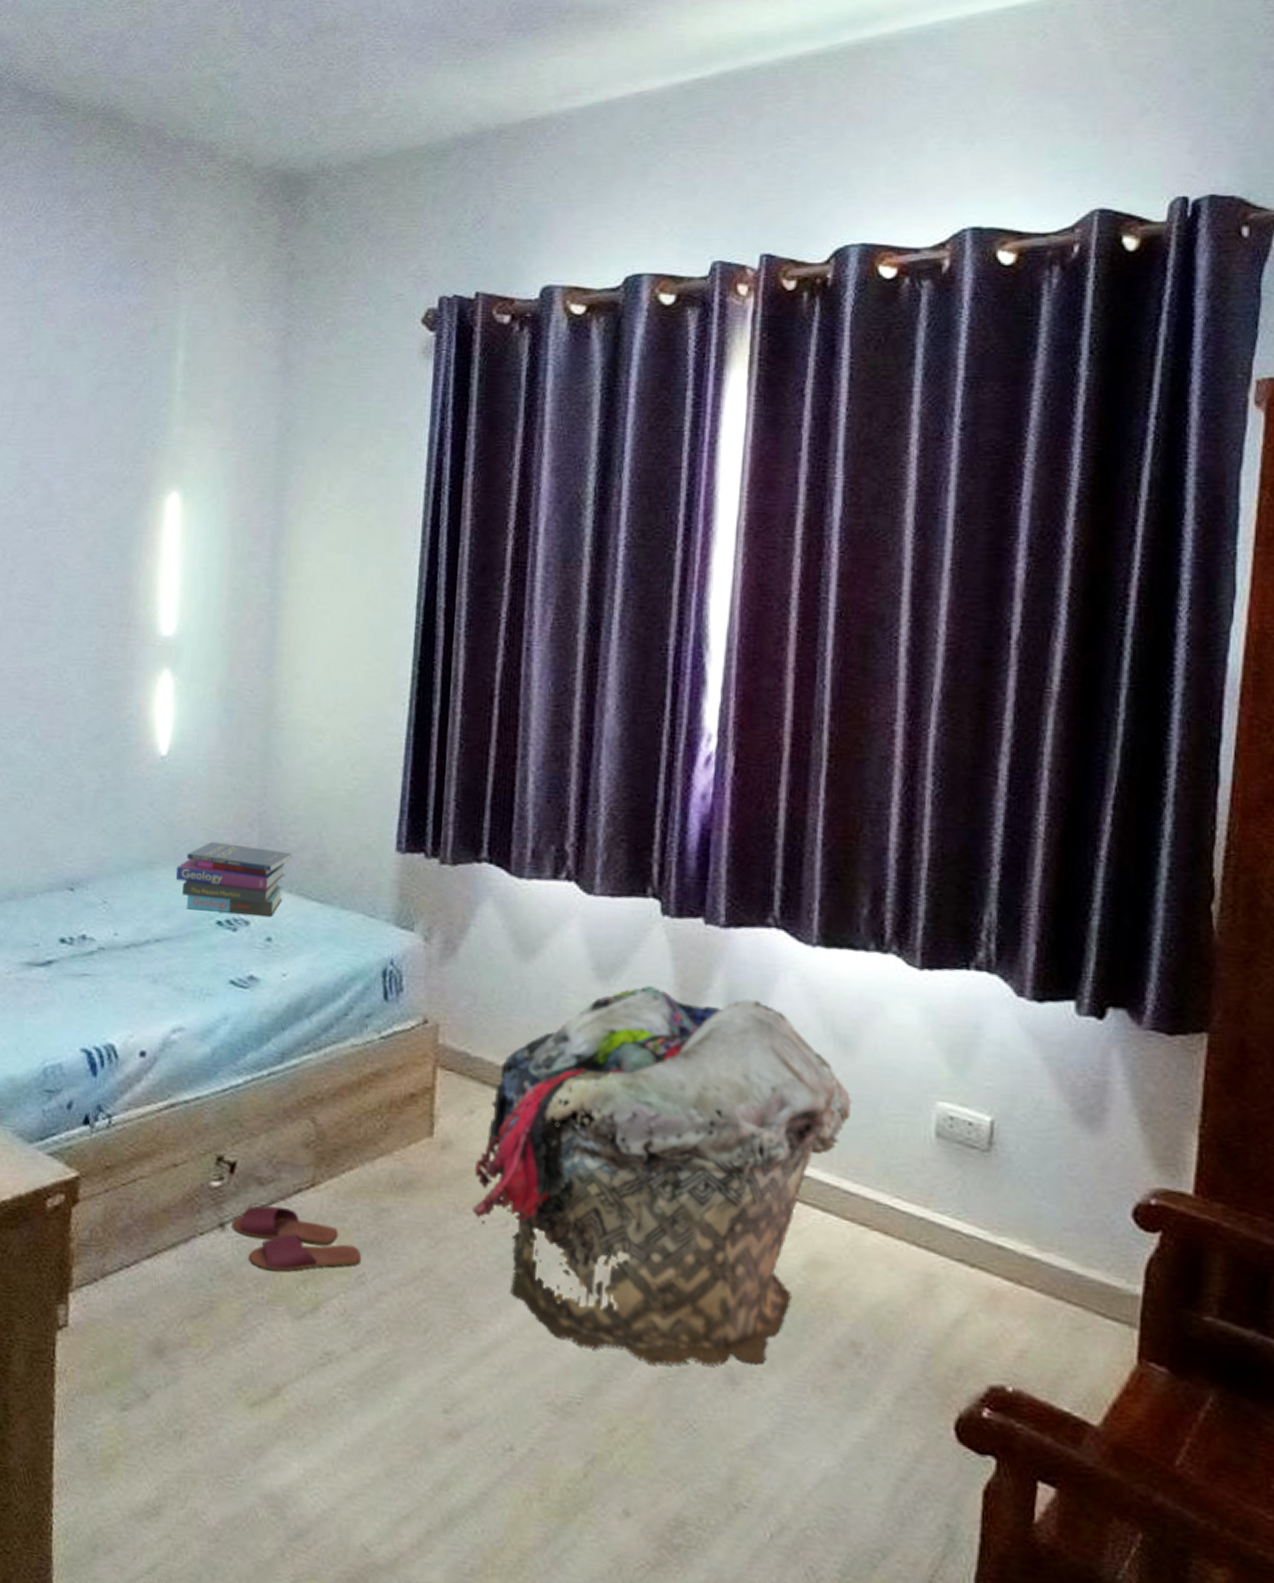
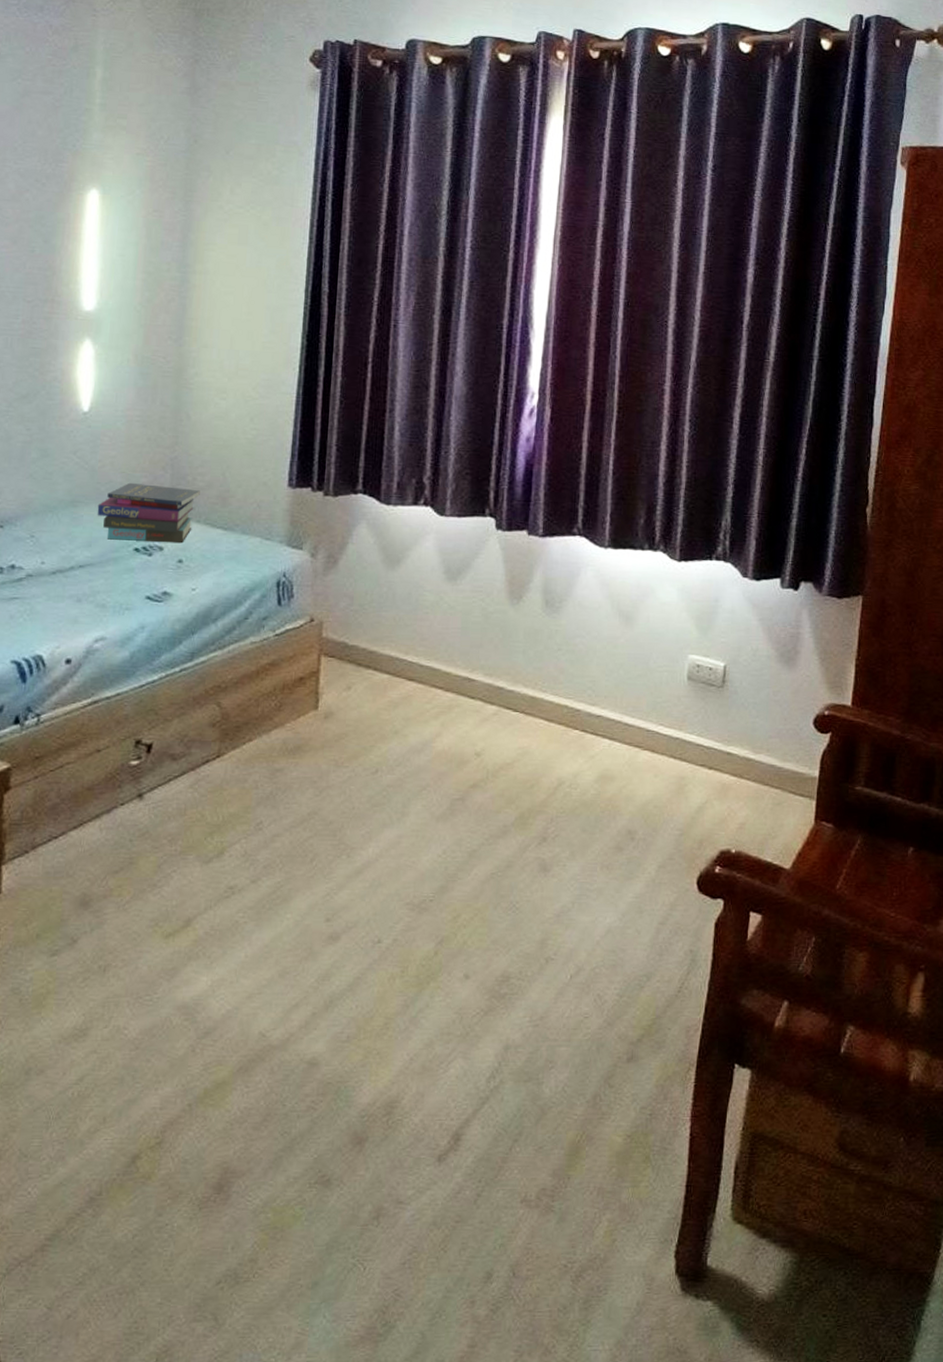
slippers: present [232,1205,362,1271] -> none [149,775,260,827]
laundry basket: present [471,985,852,1366] -> none [348,583,631,865]

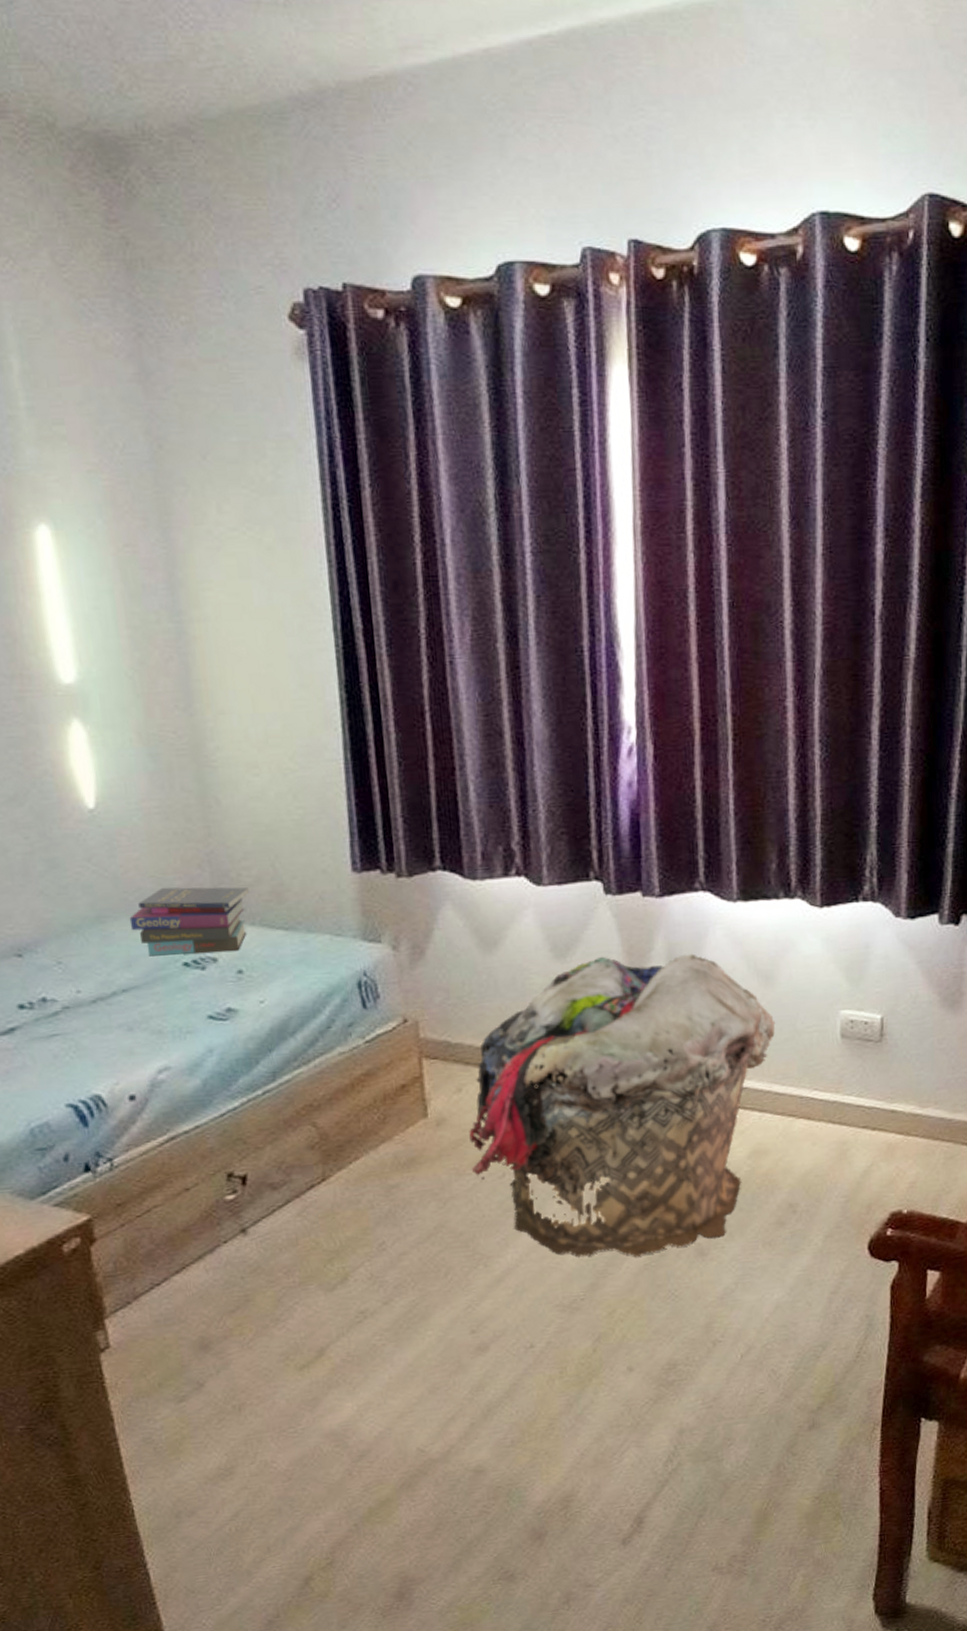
laundry basket: none [348,583,631,865] -> present [468,953,776,1257]

